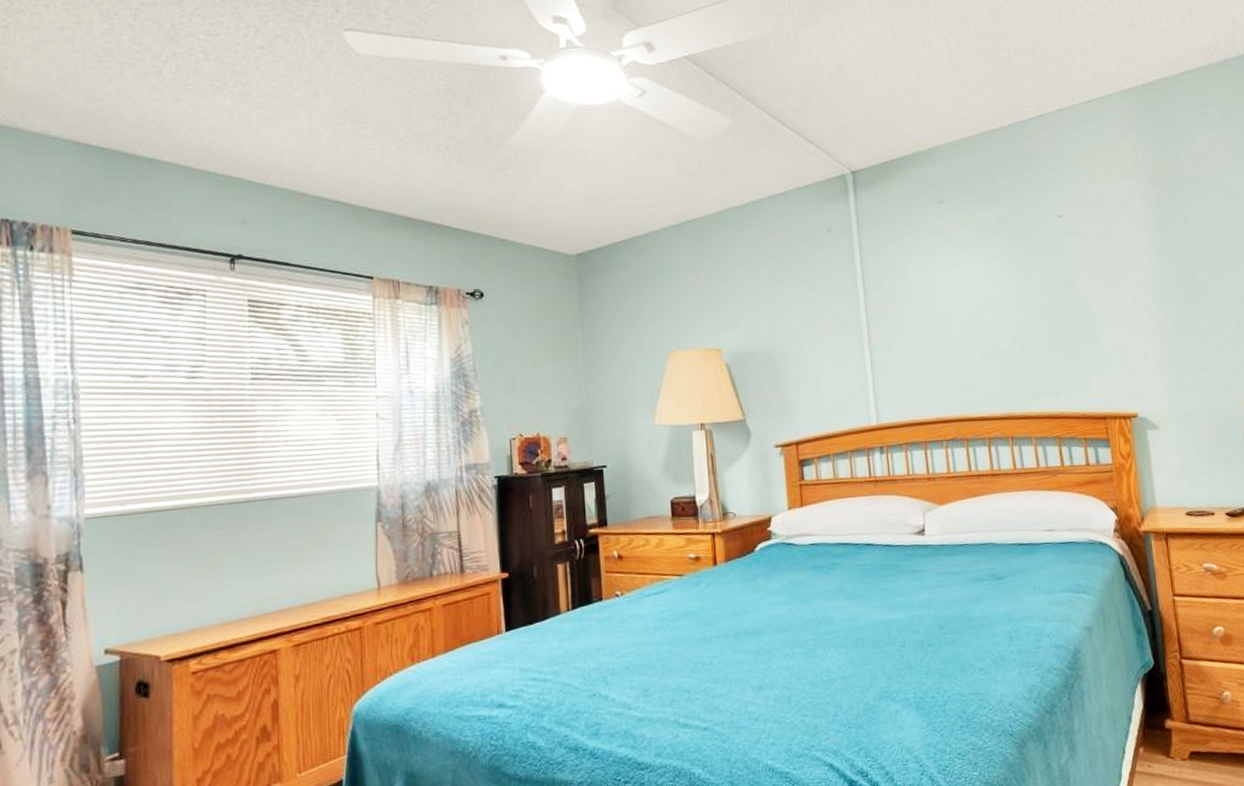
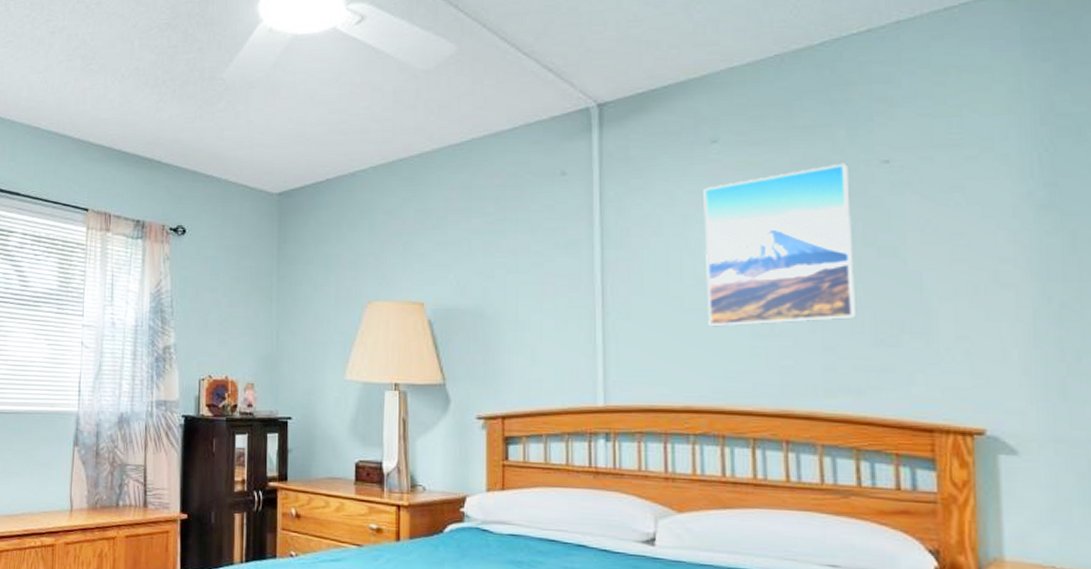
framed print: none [937,217,1051,352] -> present [703,163,857,327]

